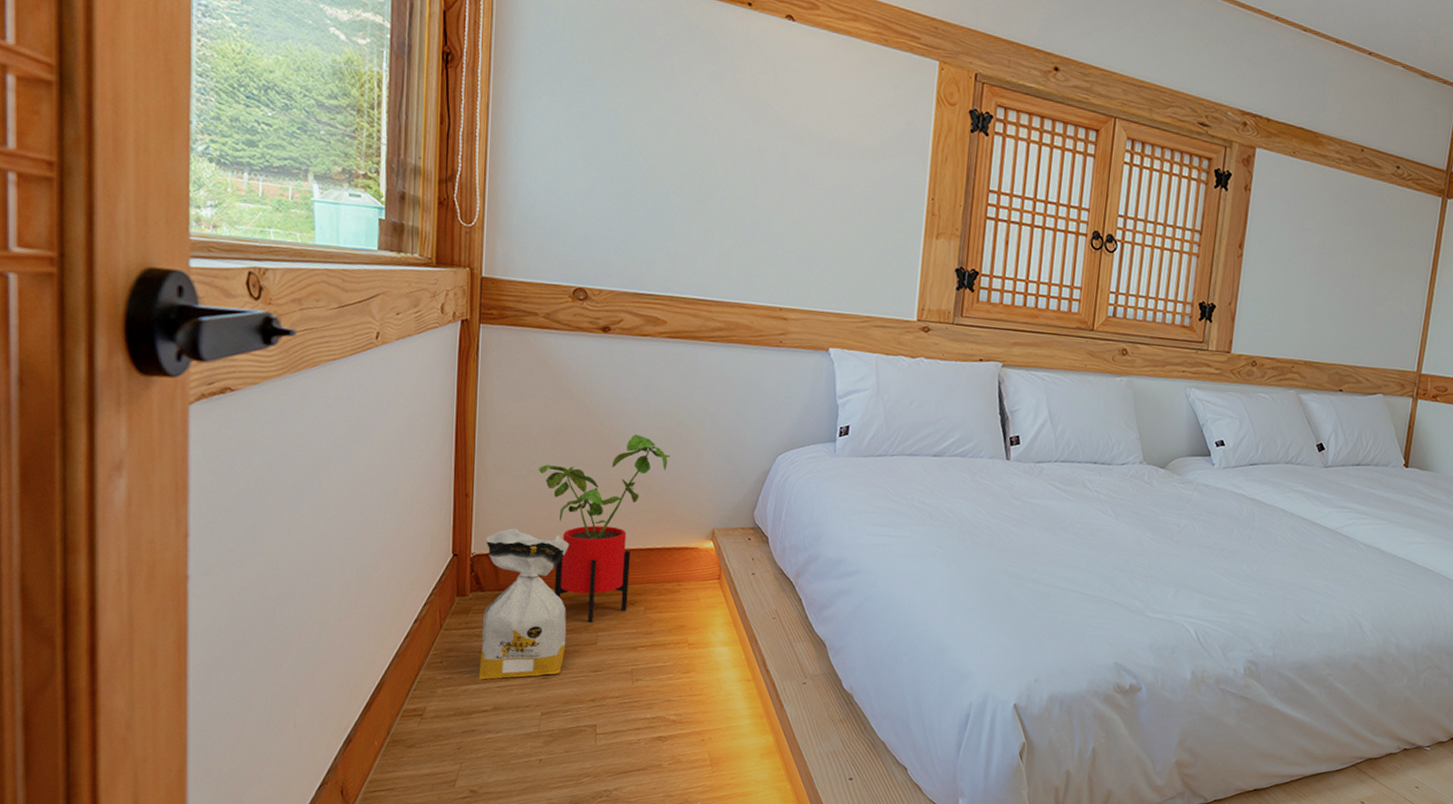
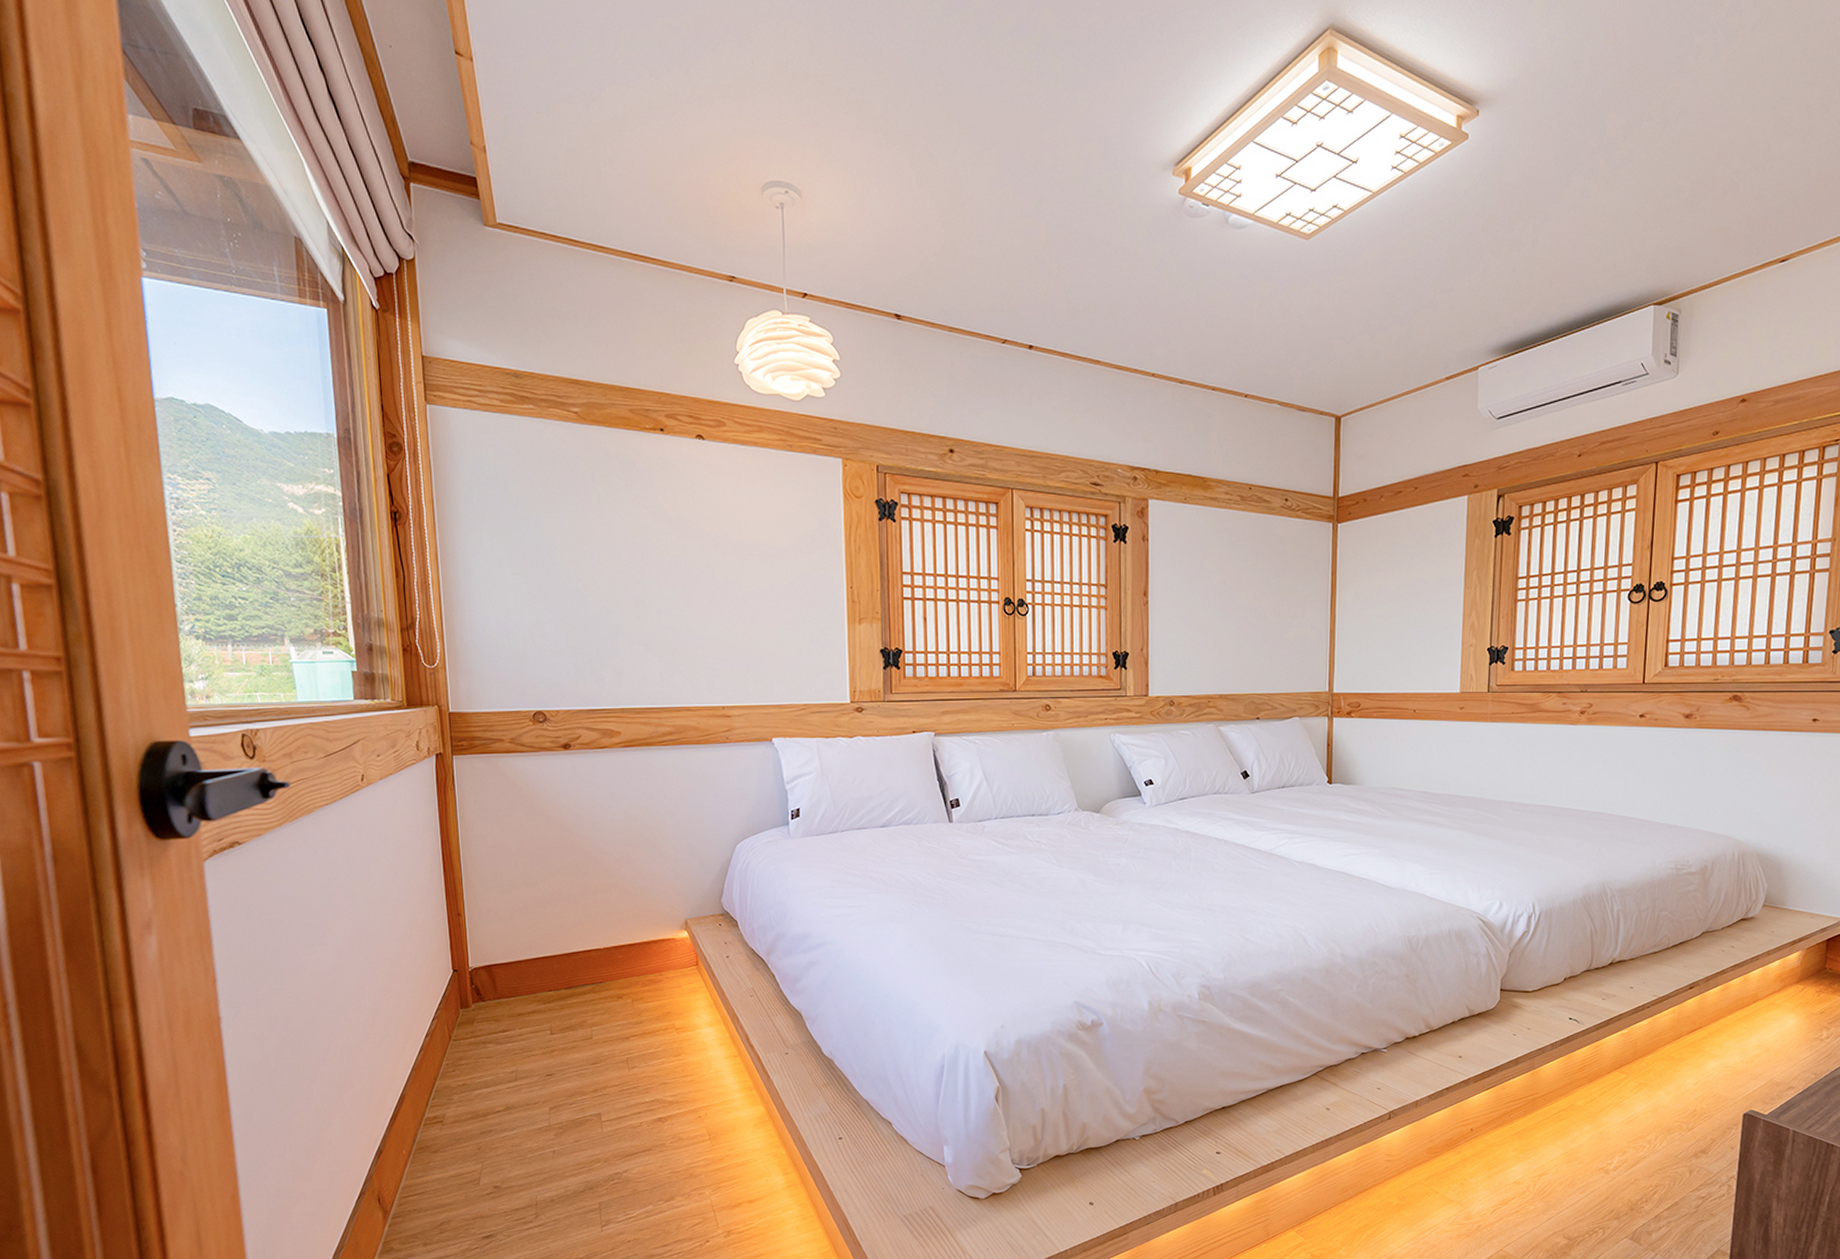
bag: present [478,528,570,680] -> none [481,939,565,1083]
house plant: present [539,434,671,622] -> none [521,840,639,1019]

